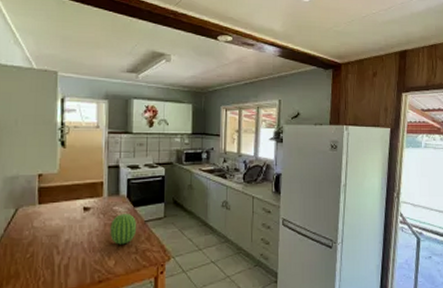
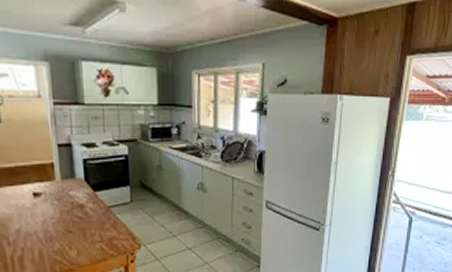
fruit: present [110,214,137,245] -> none [68,199,100,233]

